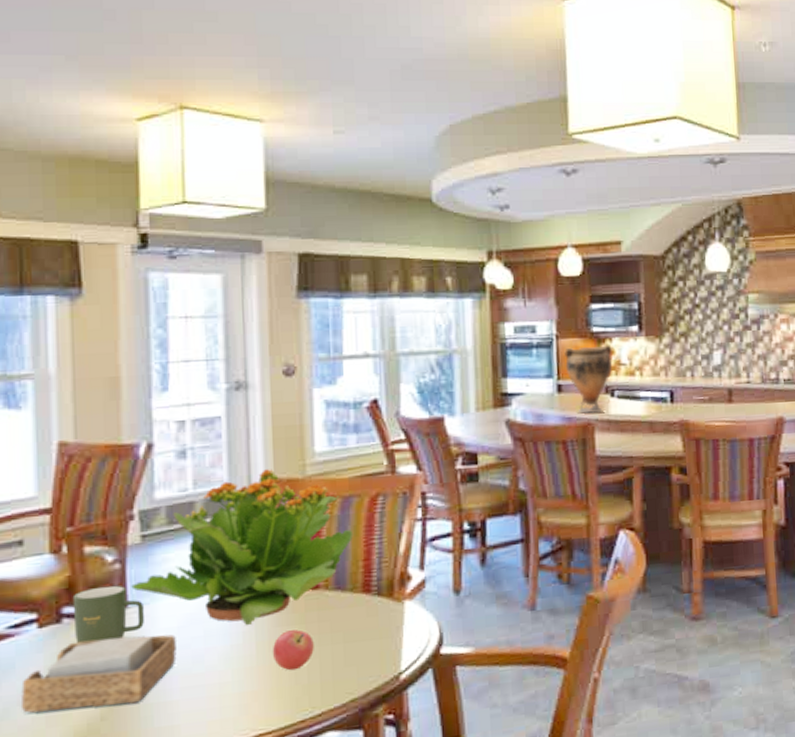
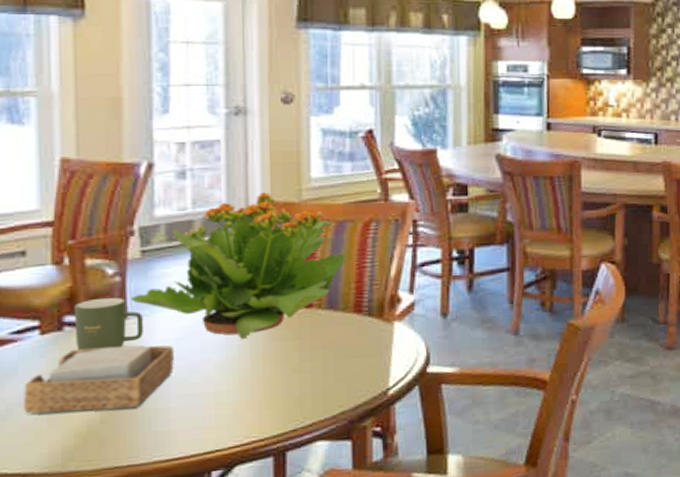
fruit: present [272,629,314,671] -> none [266,345,306,383]
vase: present [564,345,614,413] -> none [555,87,602,151]

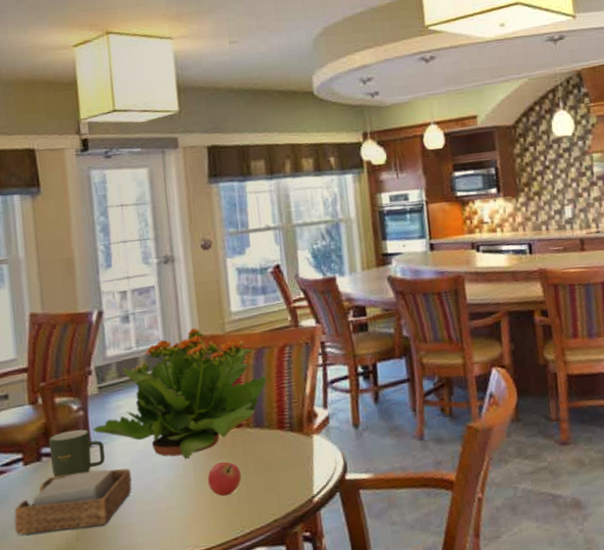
fruit: none [266,345,306,383] -> present [207,462,241,497]

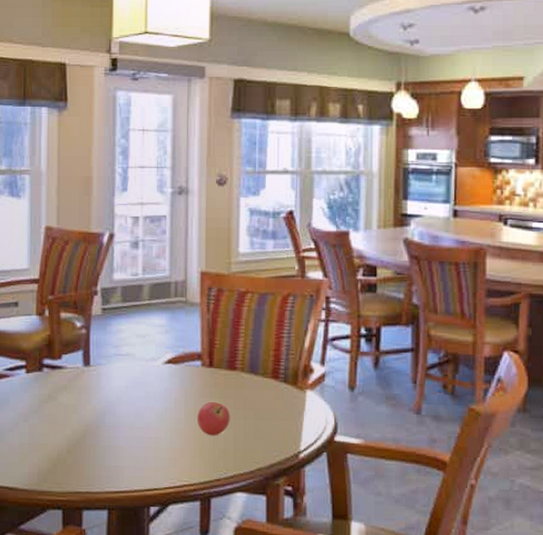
napkin holder: present [14,468,132,535] -> none [12,388,125,444]
mug: present [48,429,105,477] -> none [51,346,101,391]
potted flower: present [93,328,266,459] -> none [93,264,266,393]

